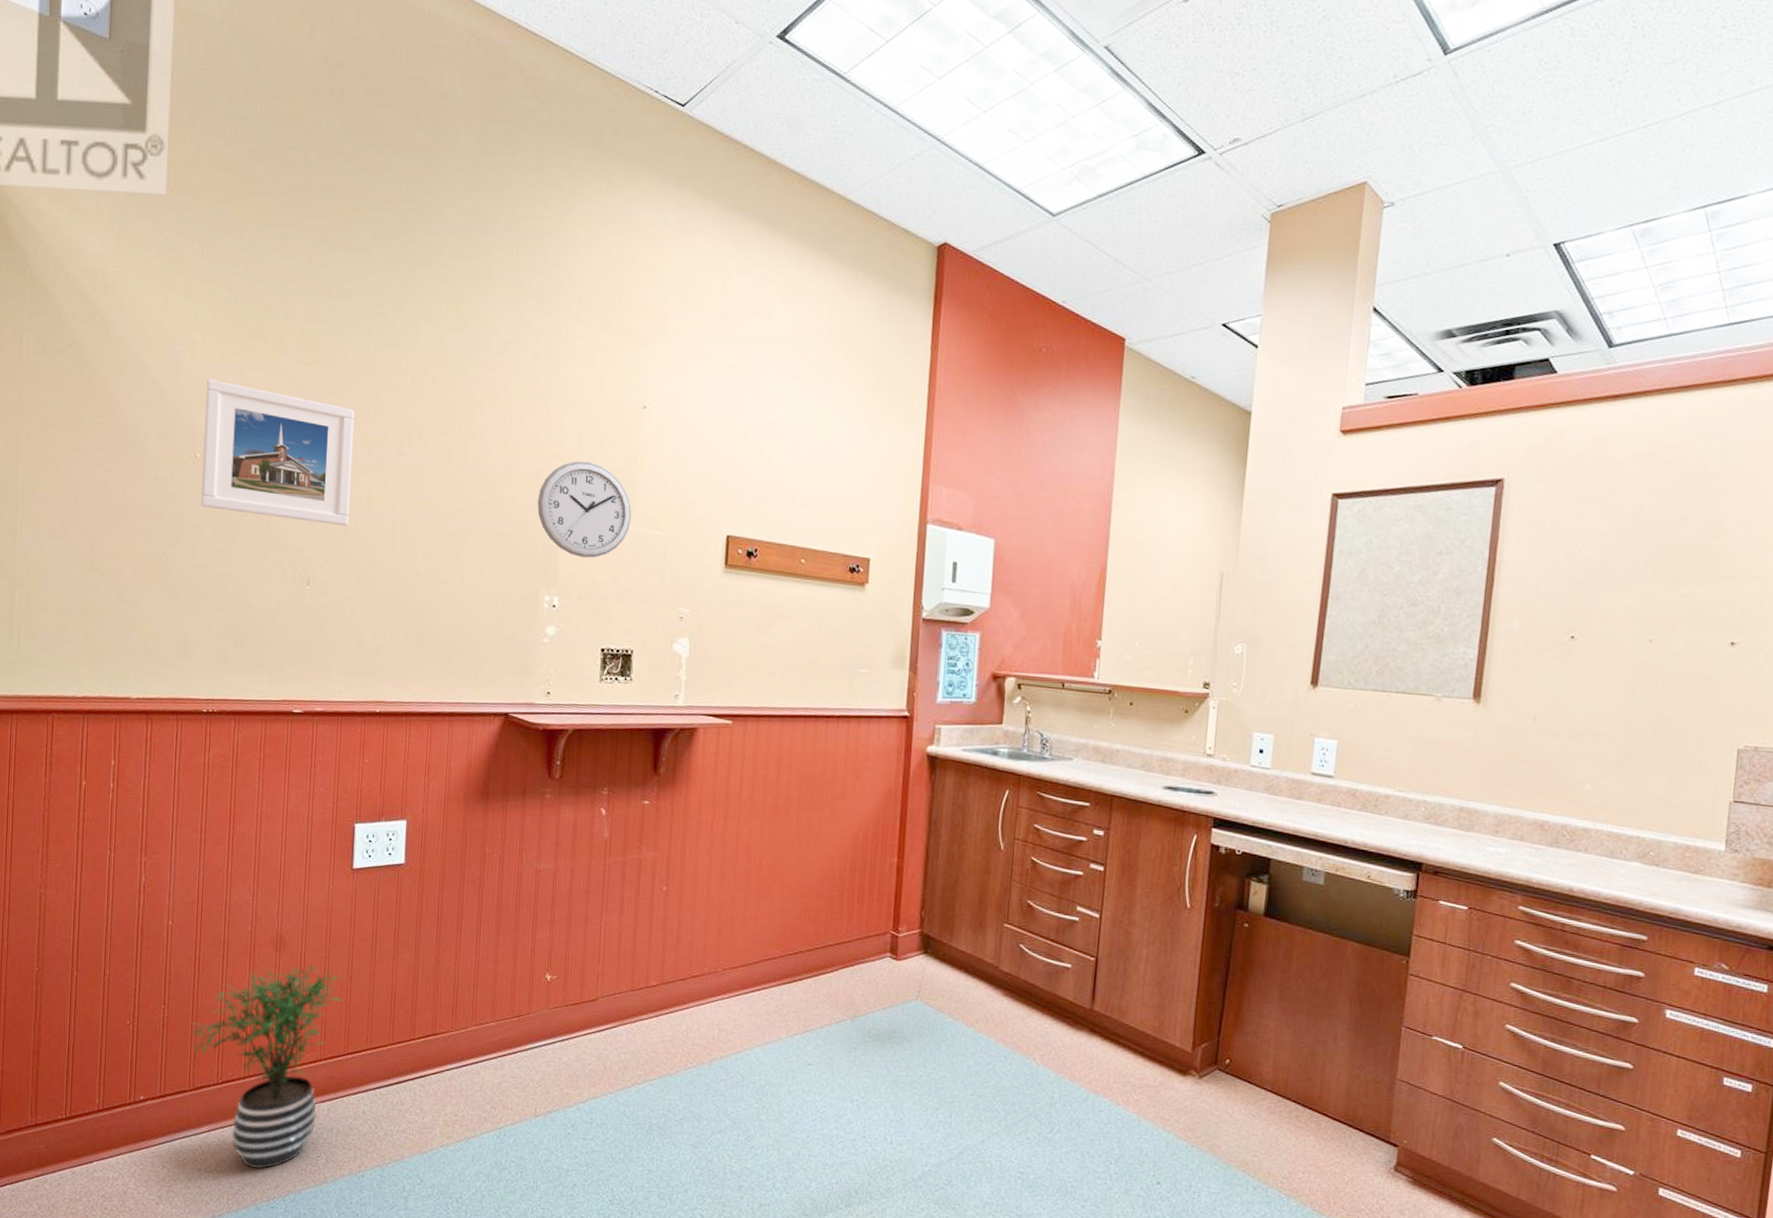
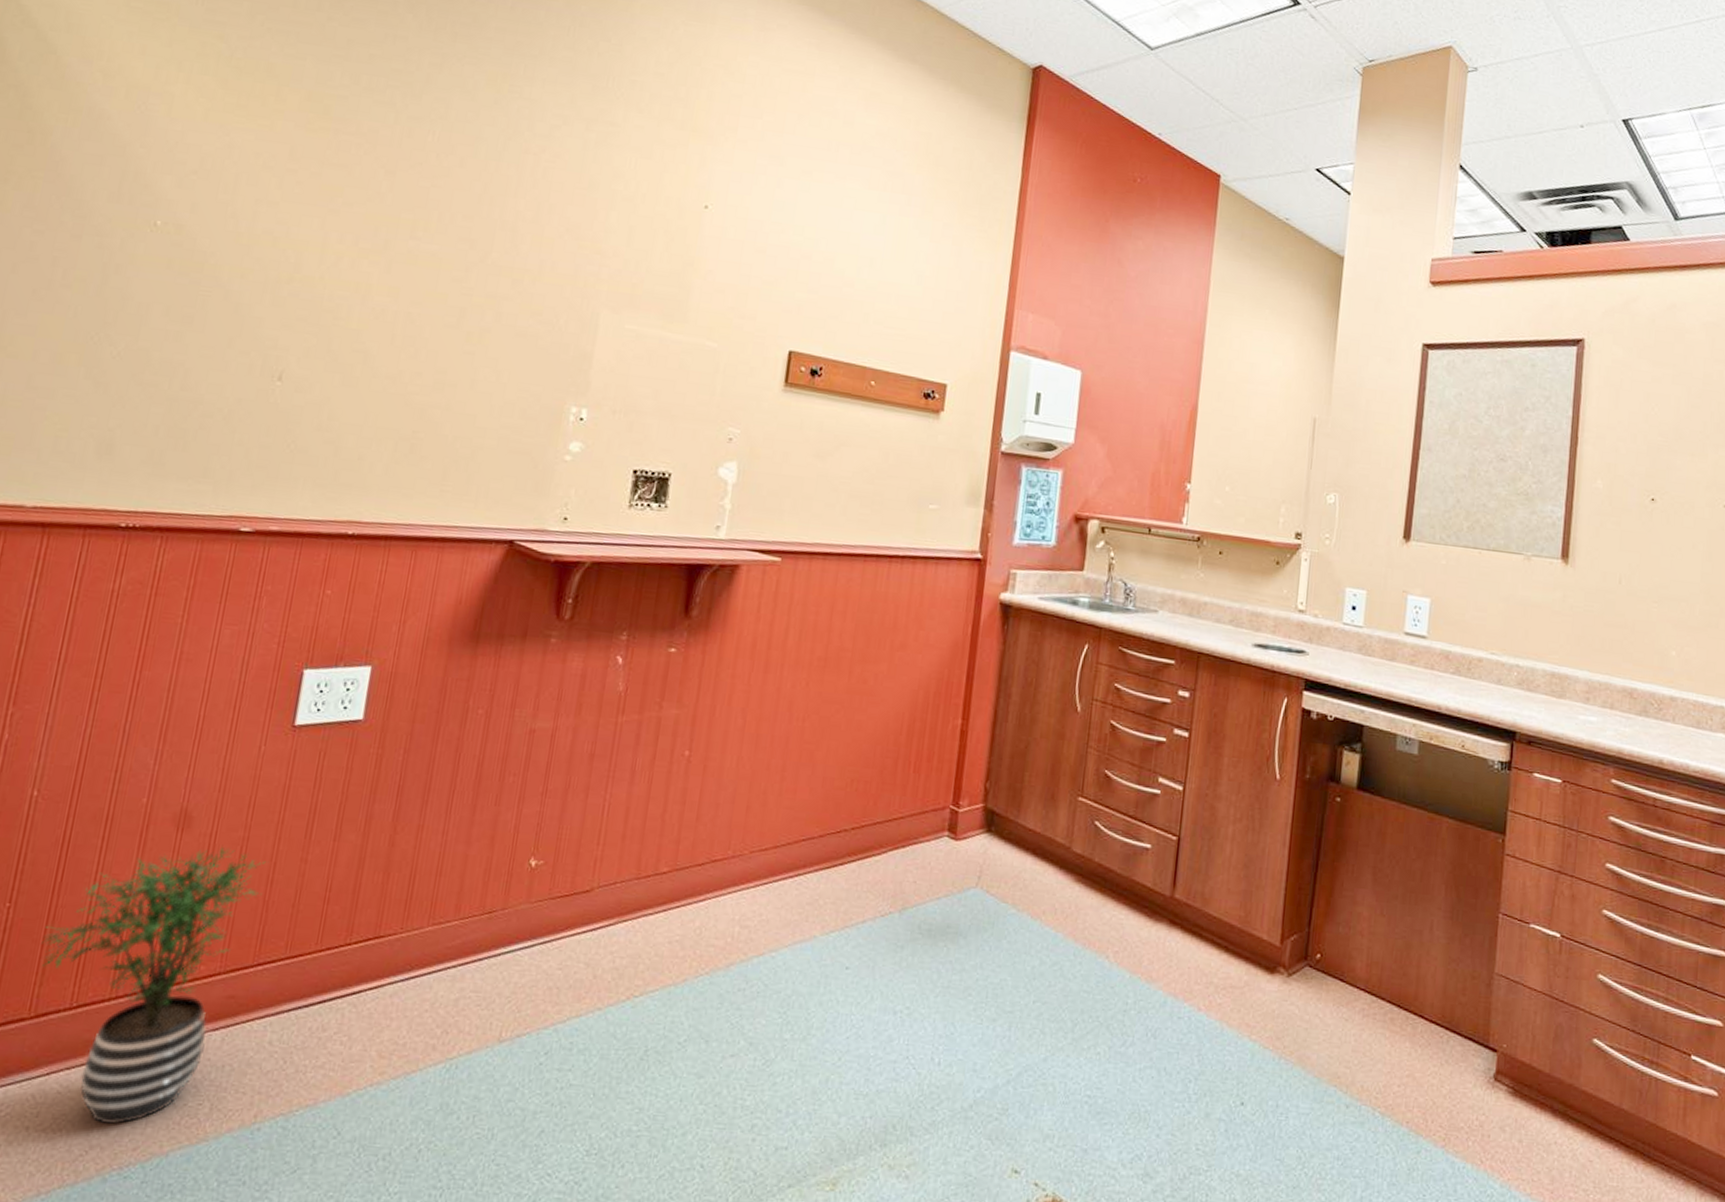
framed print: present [201,379,355,526] -> none [154,138,363,315]
wall clock: present [537,461,632,558] -> none [572,259,682,368]

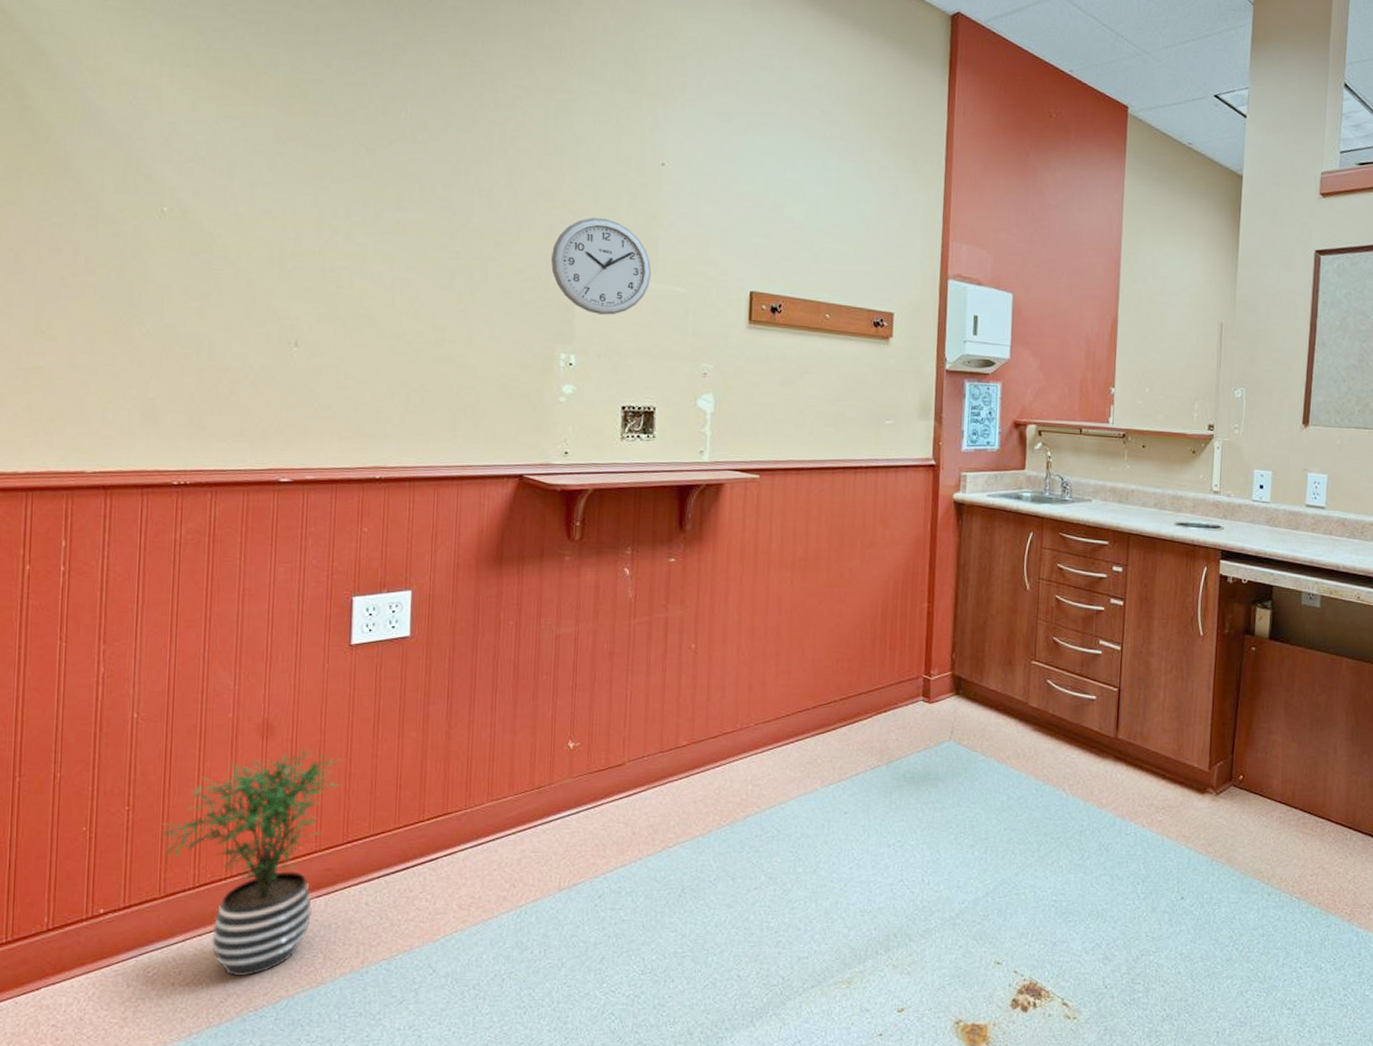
wall clock: none [572,259,682,368] -> present [550,217,652,315]

